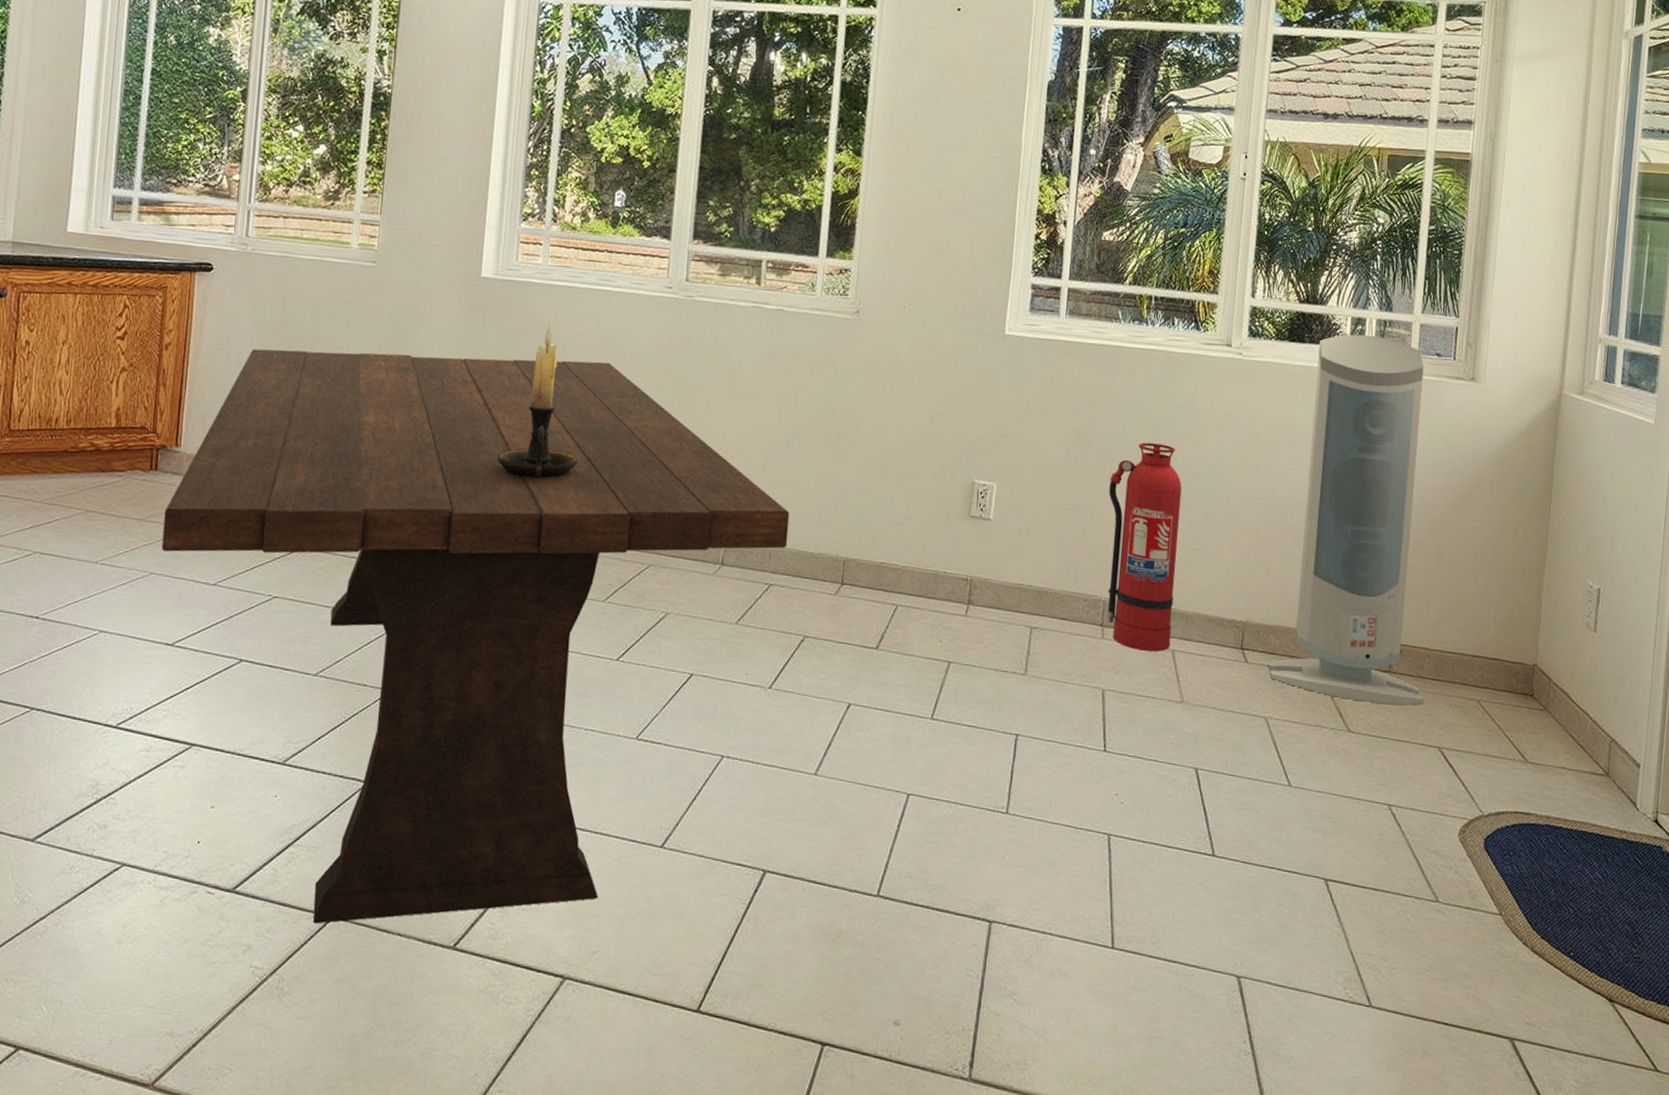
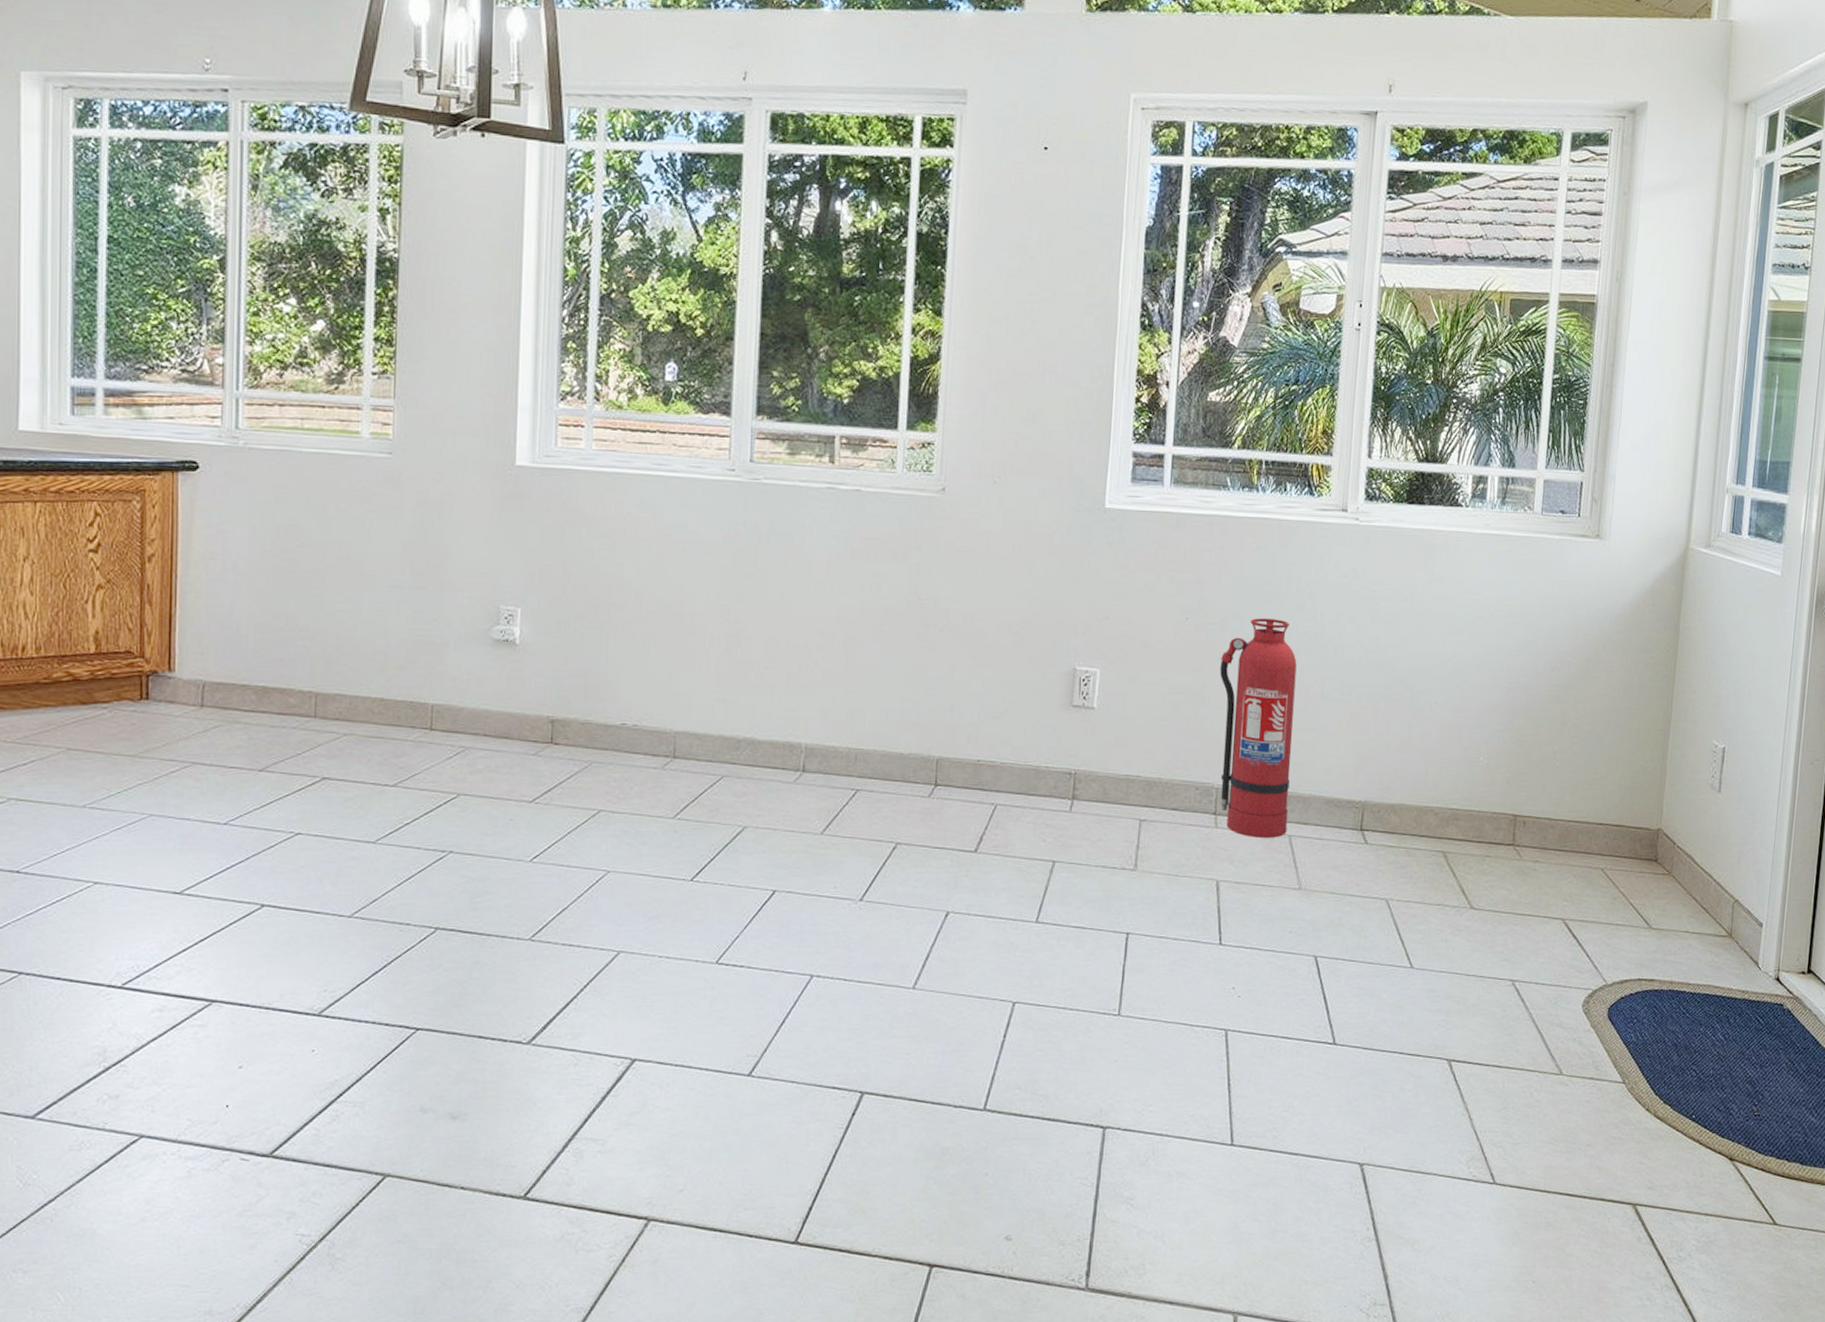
dining table: present [161,348,790,923] -> none [160,555,876,1183]
candle holder: present [496,323,578,480] -> none [544,515,637,689]
air purifier: present [1267,334,1424,705] -> none [1388,493,1548,878]

